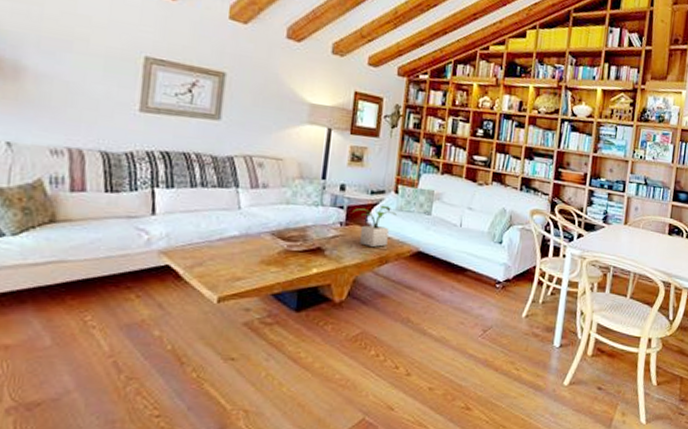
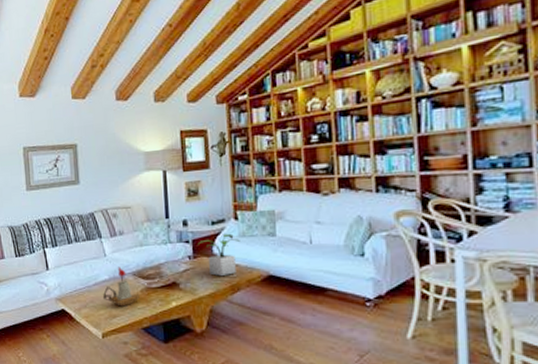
candle holder: none [228,223,275,269] -> present [103,266,140,307]

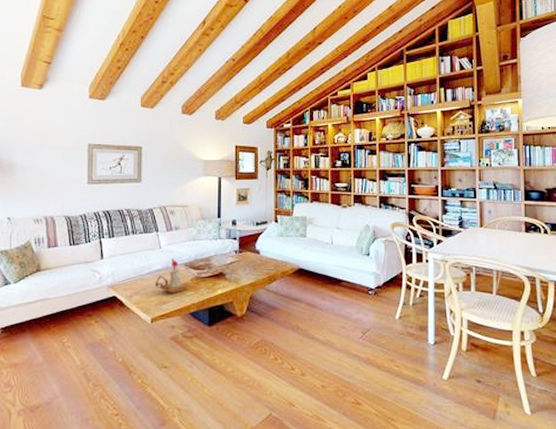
potted plant: present [198,233,240,276] -> none [244,233,278,268]

